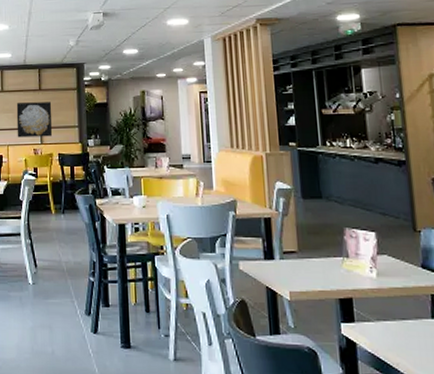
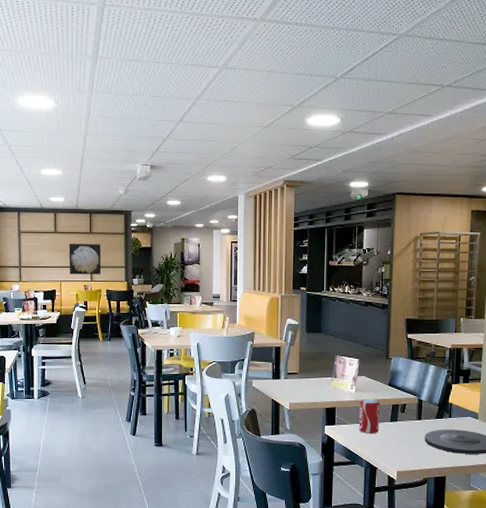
beverage can: none [385,286,417,335] -> present [359,398,380,433]

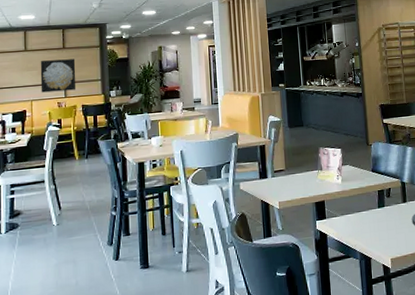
beverage can: present [359,398,380,433] -> none [347,187,368,223]

